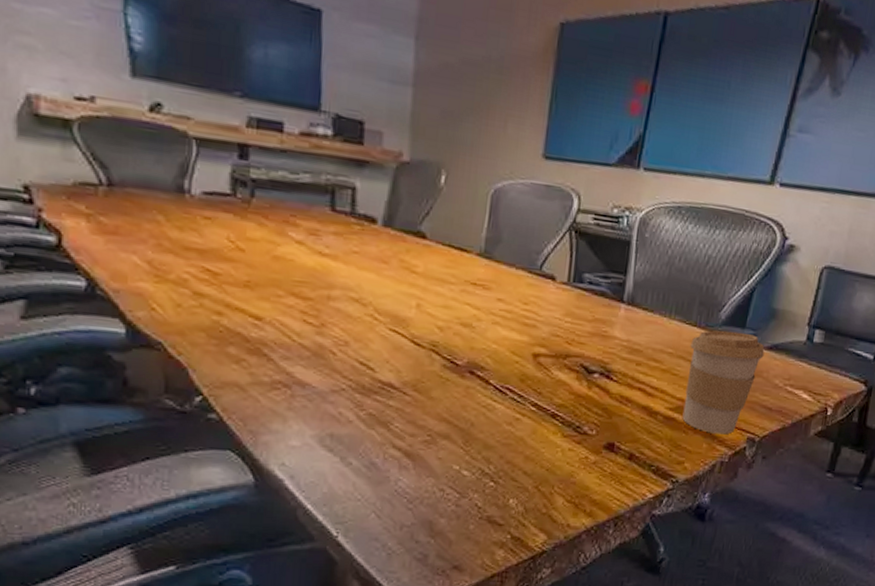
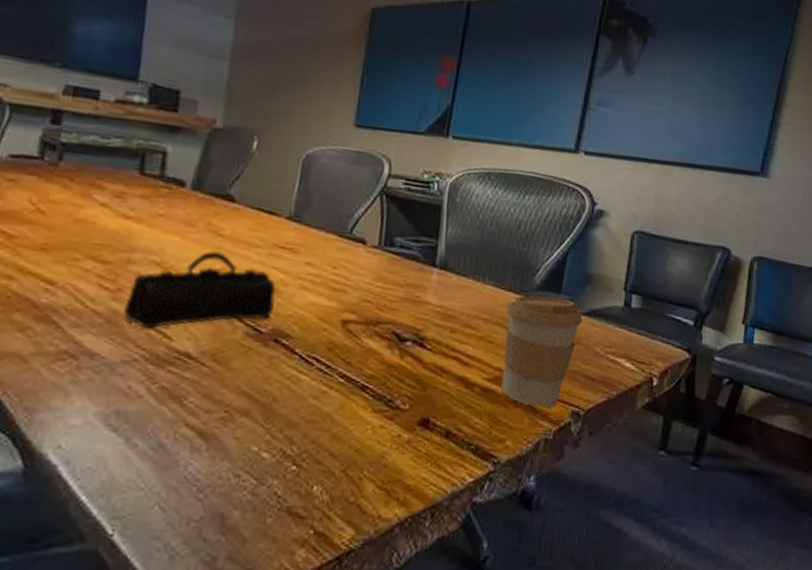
pencil case: none [328,287,470,362] -> present [123,251,276,329]

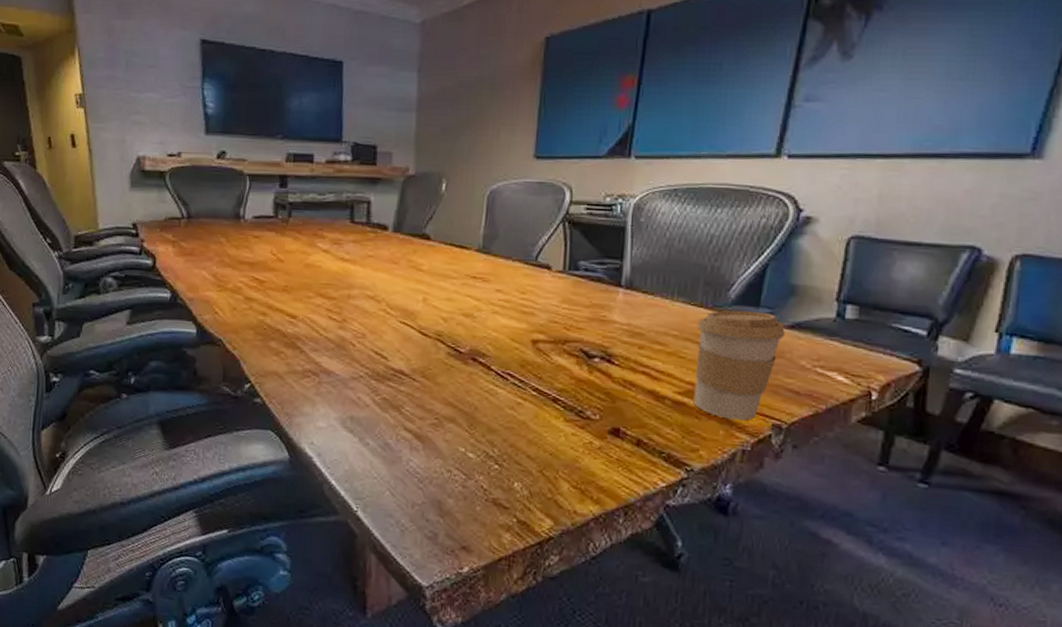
pencil case: present [123,251,276,329] -> none [349,284,471,352]

